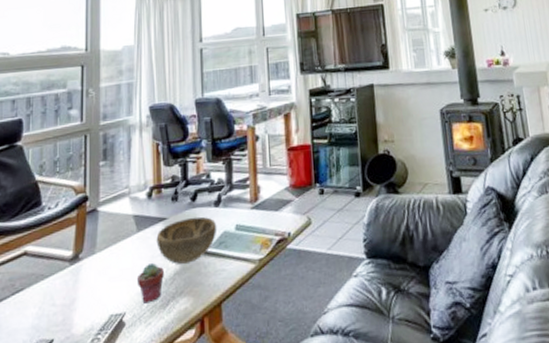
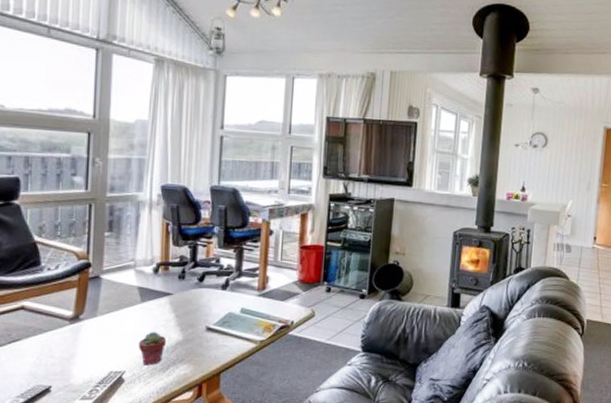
decorative bowl: present [156,216,217,264] -> none [160,296,223,336]

